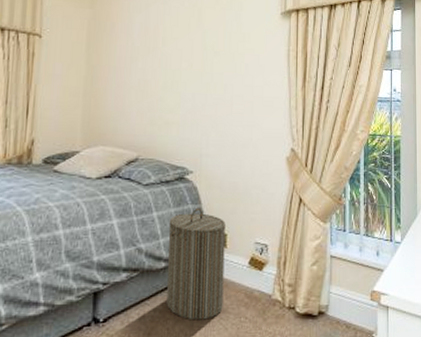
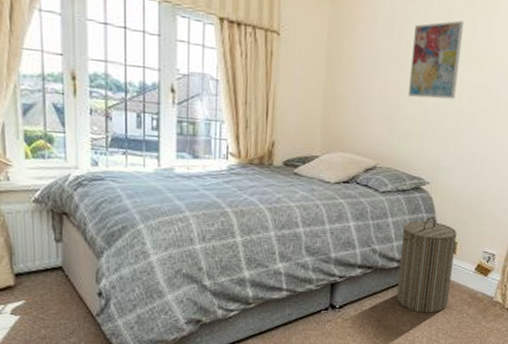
wall art: none [166,16,214,88] -> present [408,20,464,100]

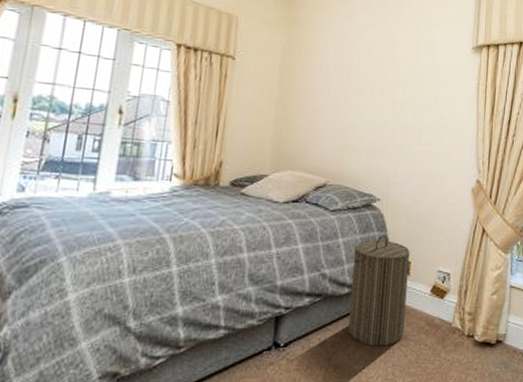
wall art: present [408,20,464,100] -> none [358,47,407,117]

